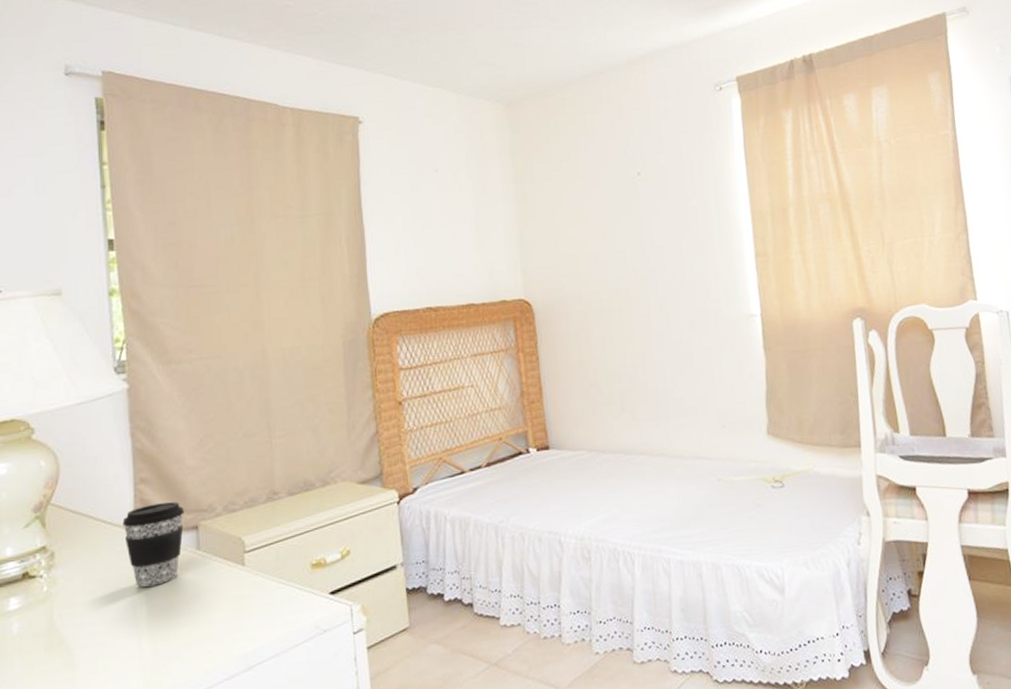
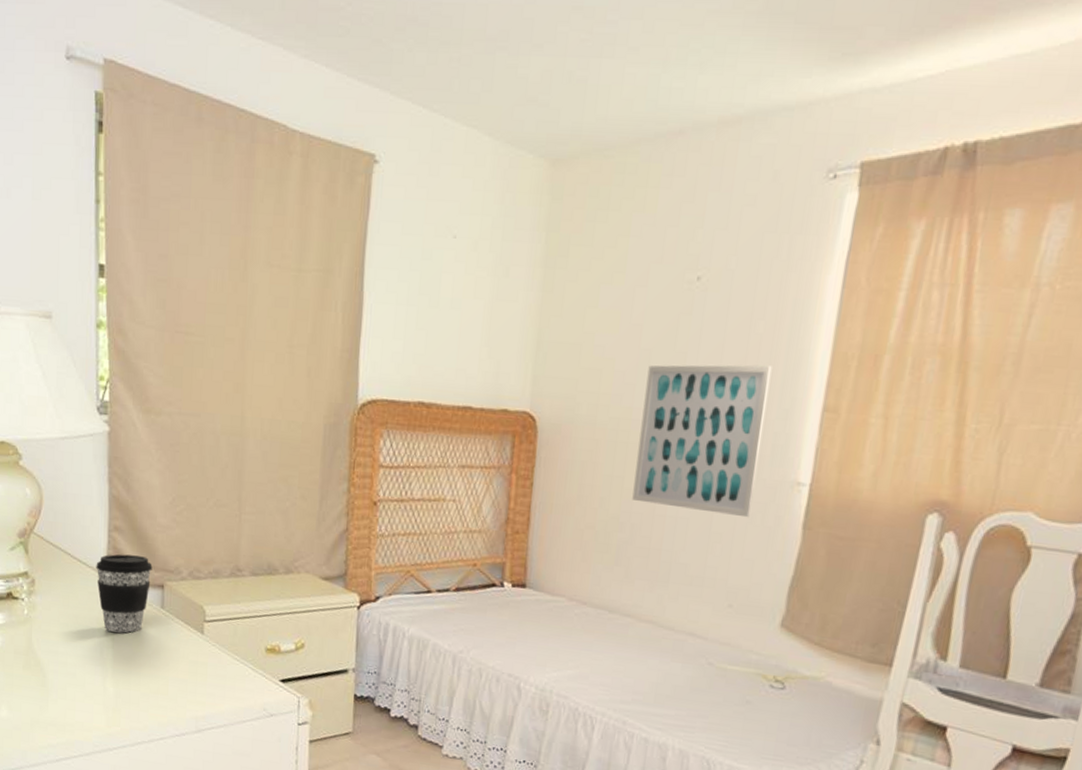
wall art: none [614,230,721,355] -> present [632,365,772,518]

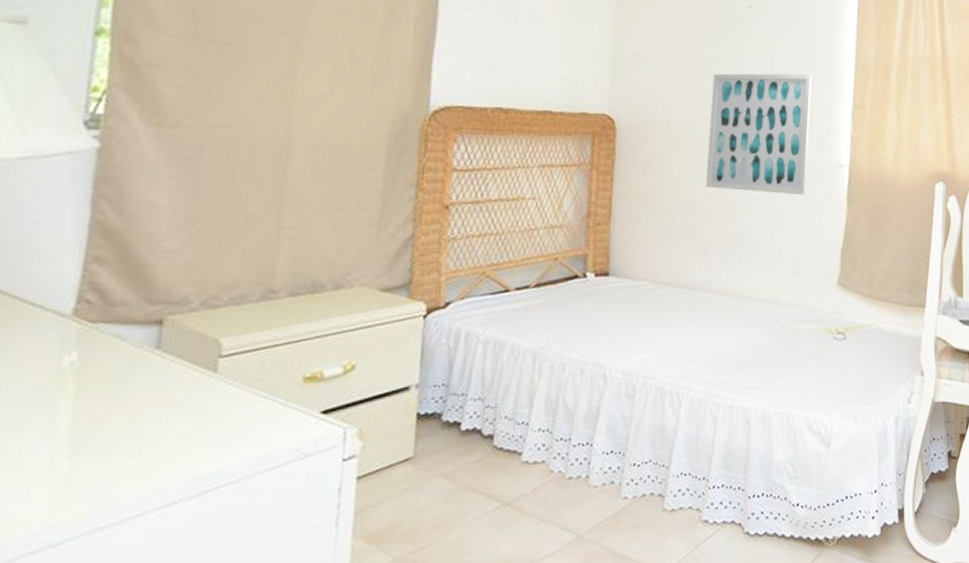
coffee cup: present [96,554,153,633] -> none [57,289,148,388]

